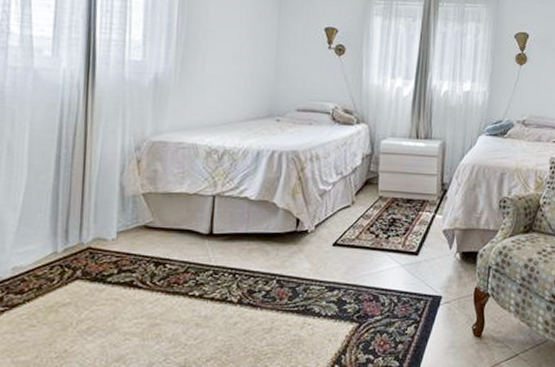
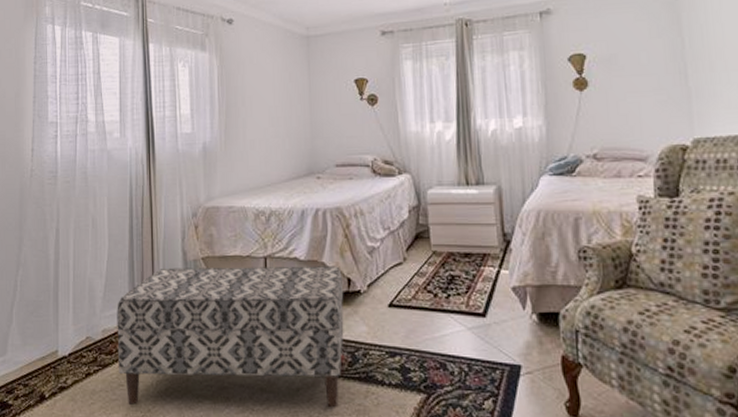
bench: none [30,202,292,346] -> present [117,266,344,408]

